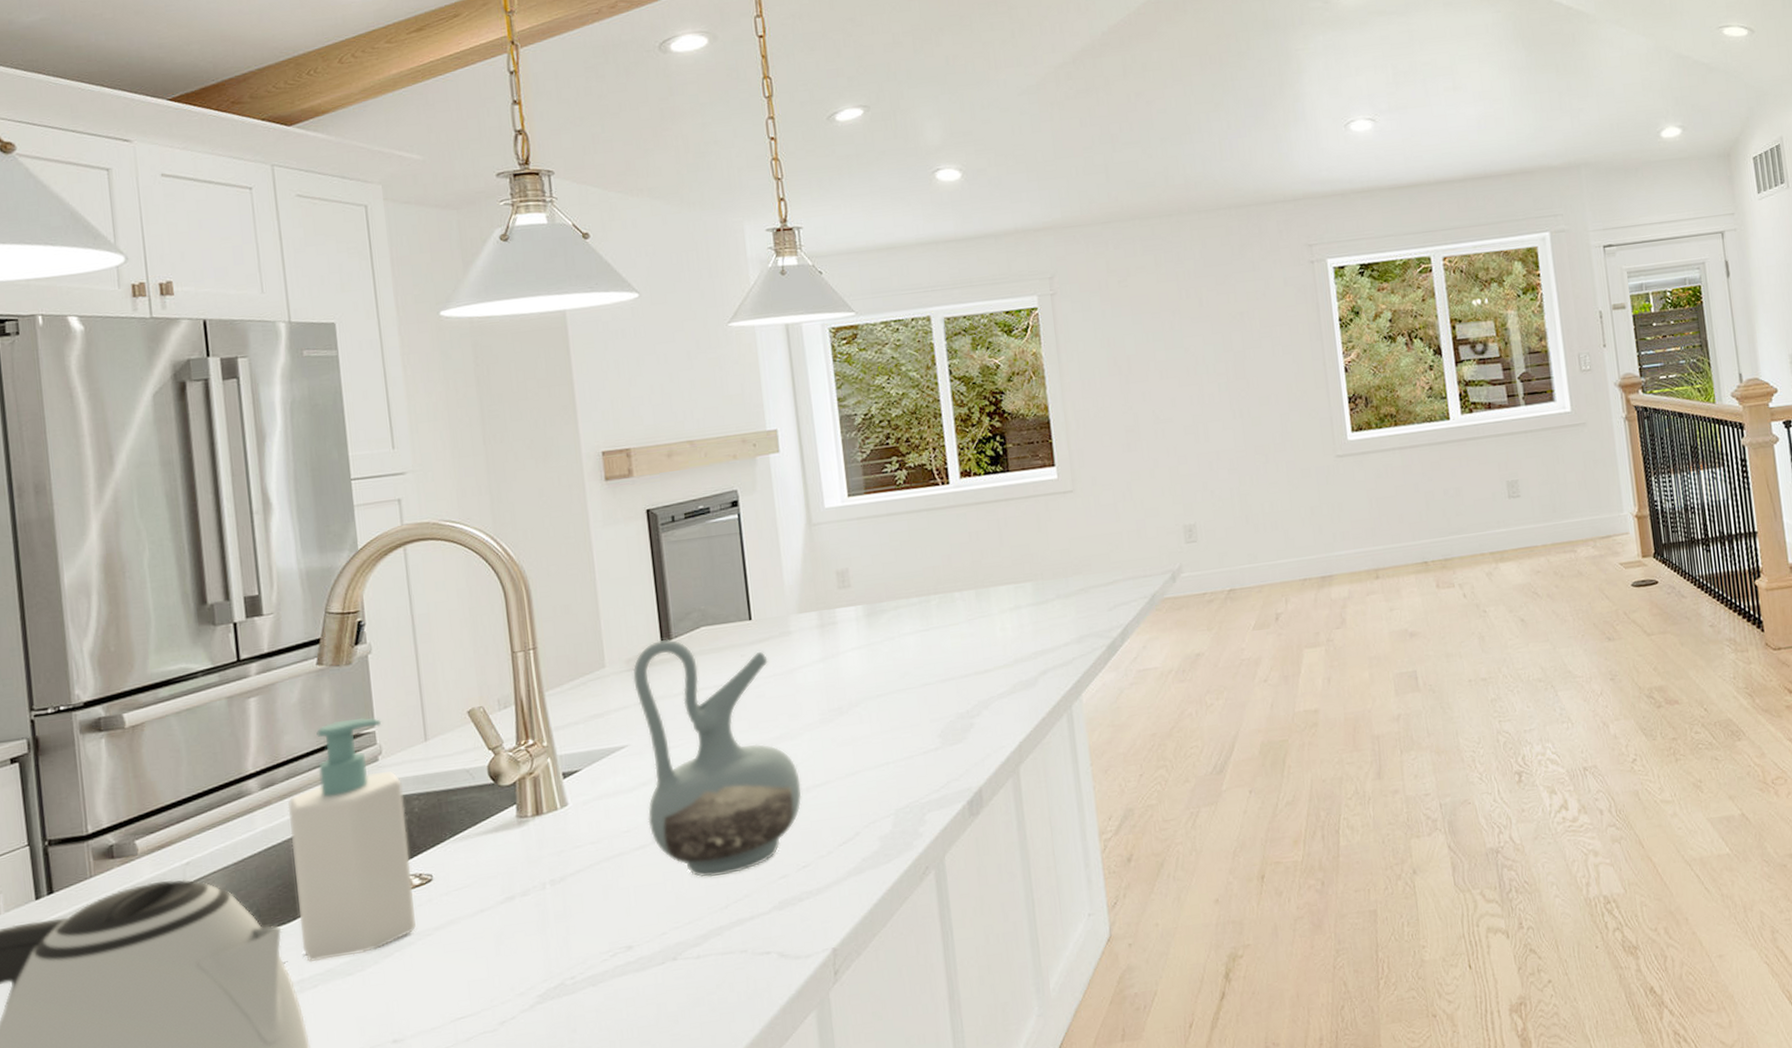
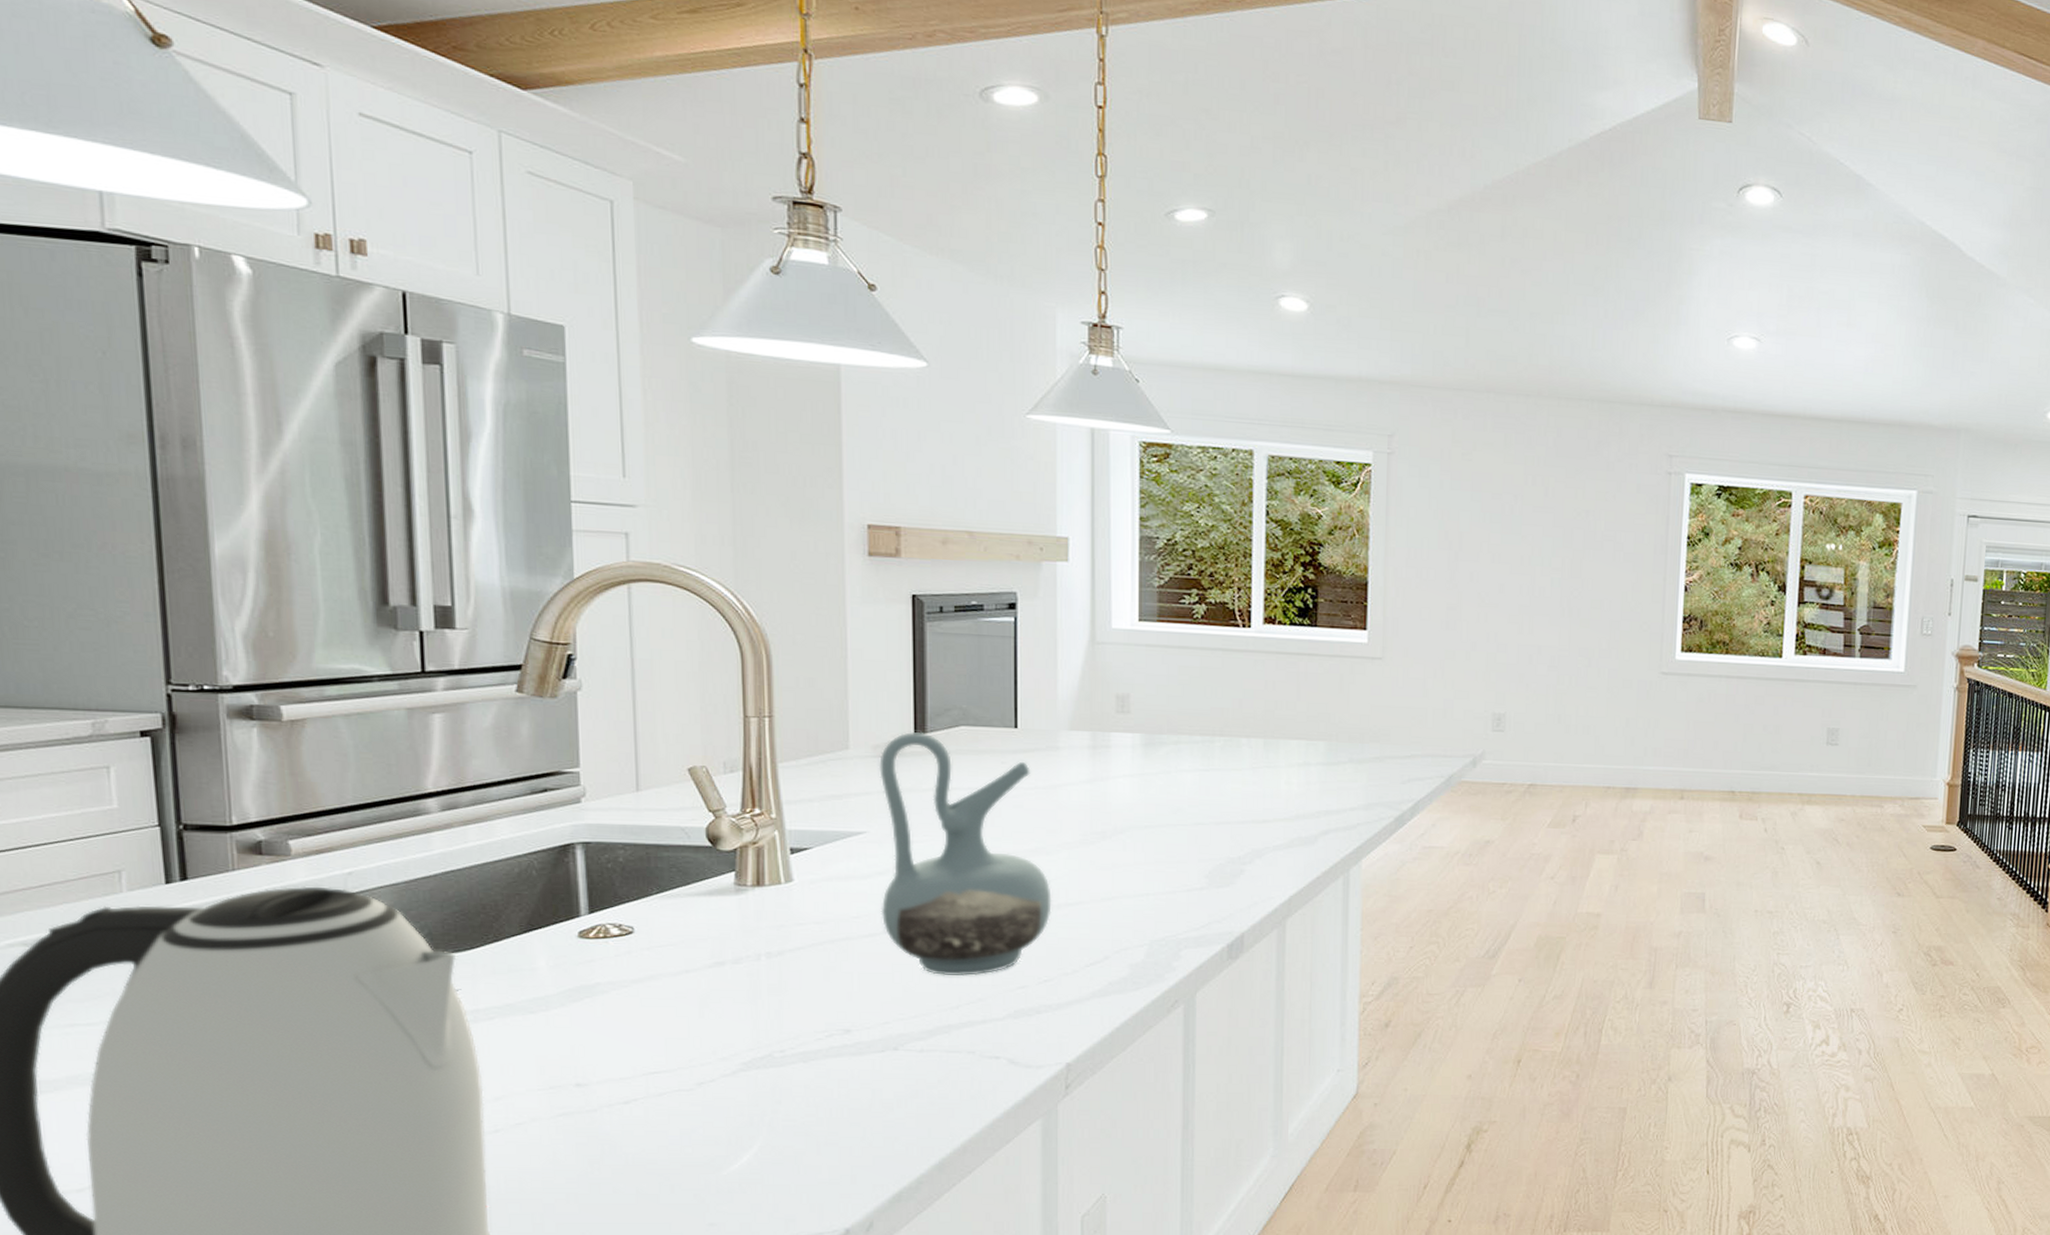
soap bottle: present [287,717,416,963] -> none [471,754,611,995]

